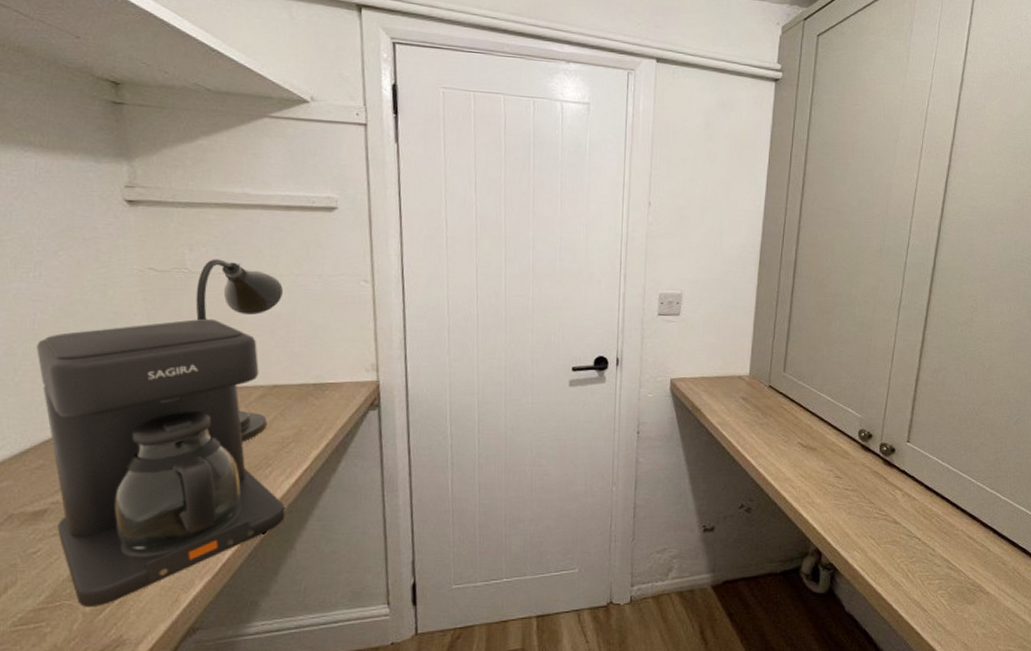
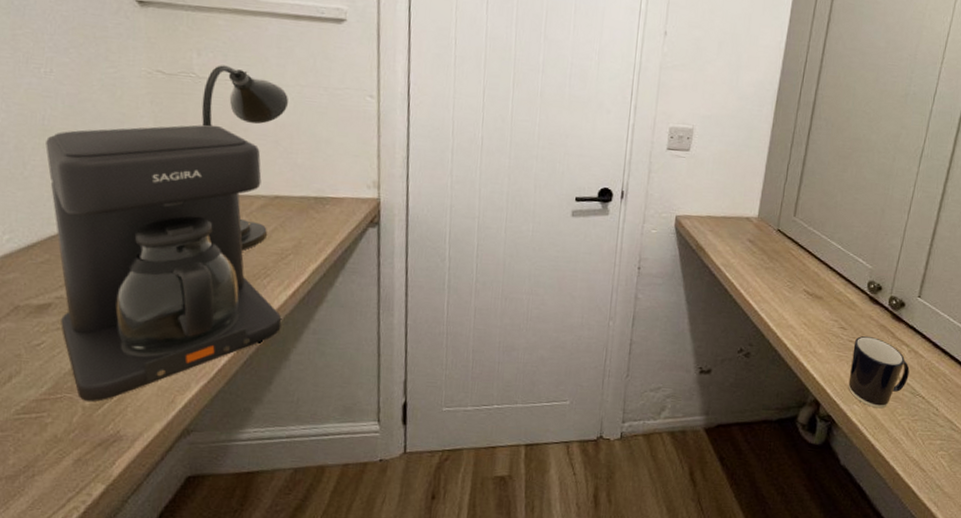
mug: none [847,483,904,553] -> present [848,335,910,409]

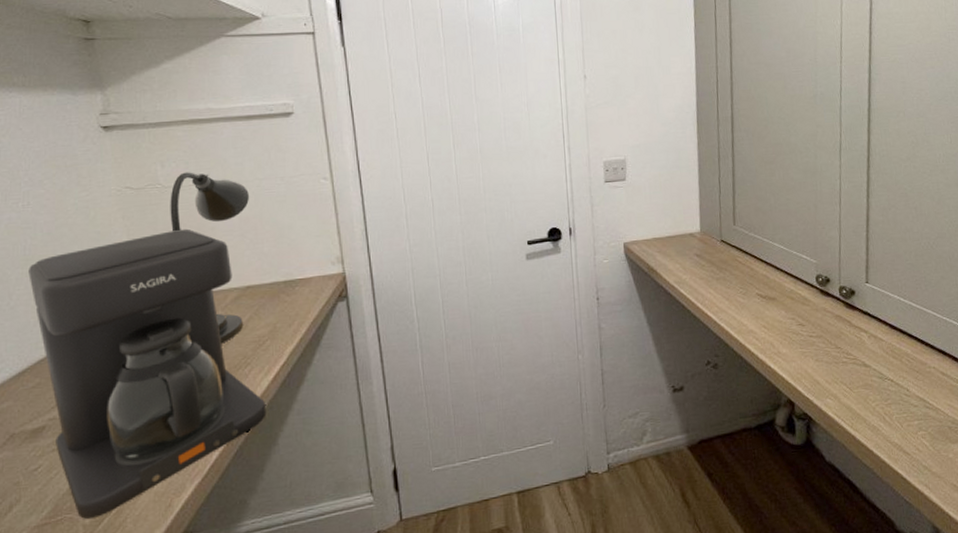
mug: present [848,335,910,409] -> none [814,328,874,399]

